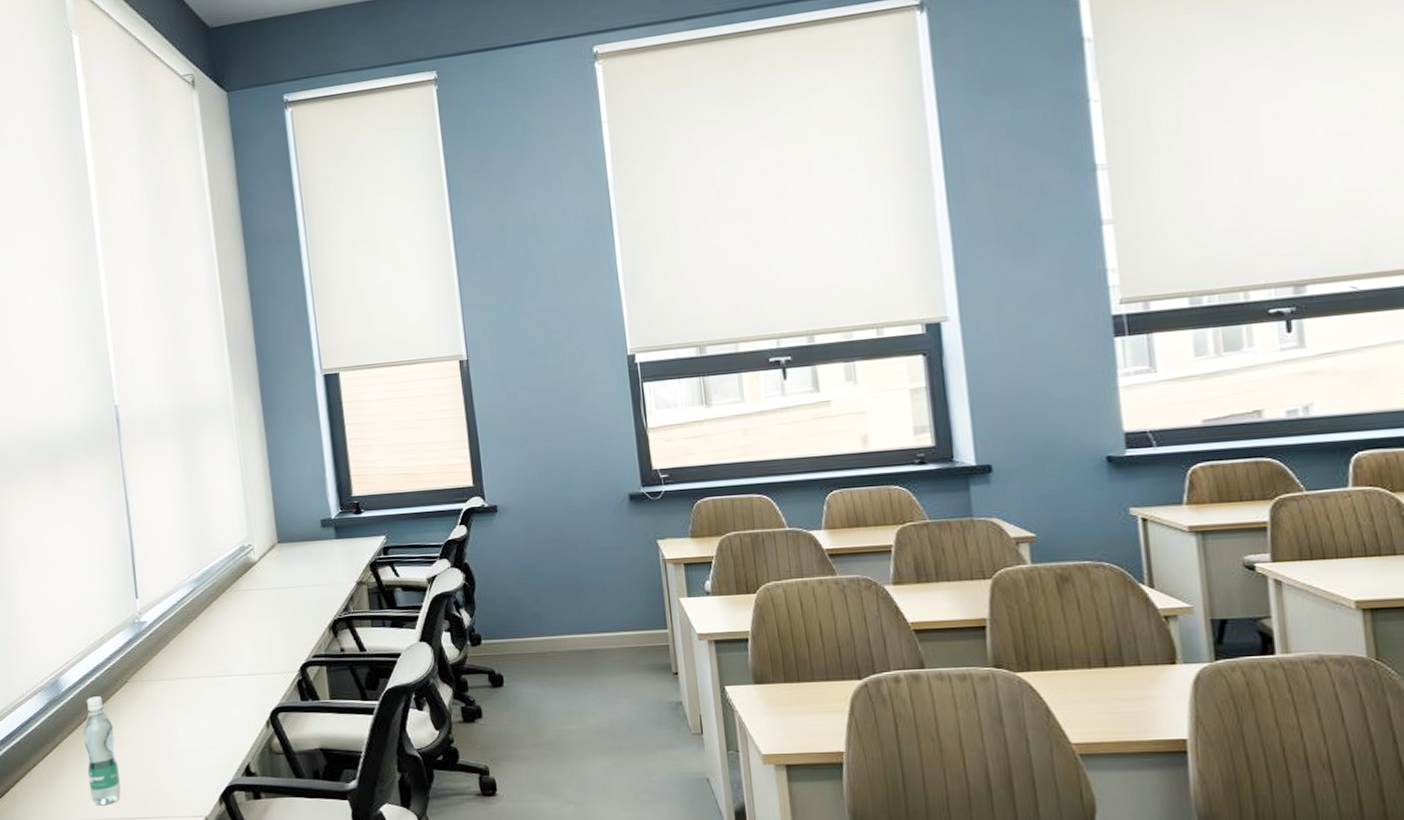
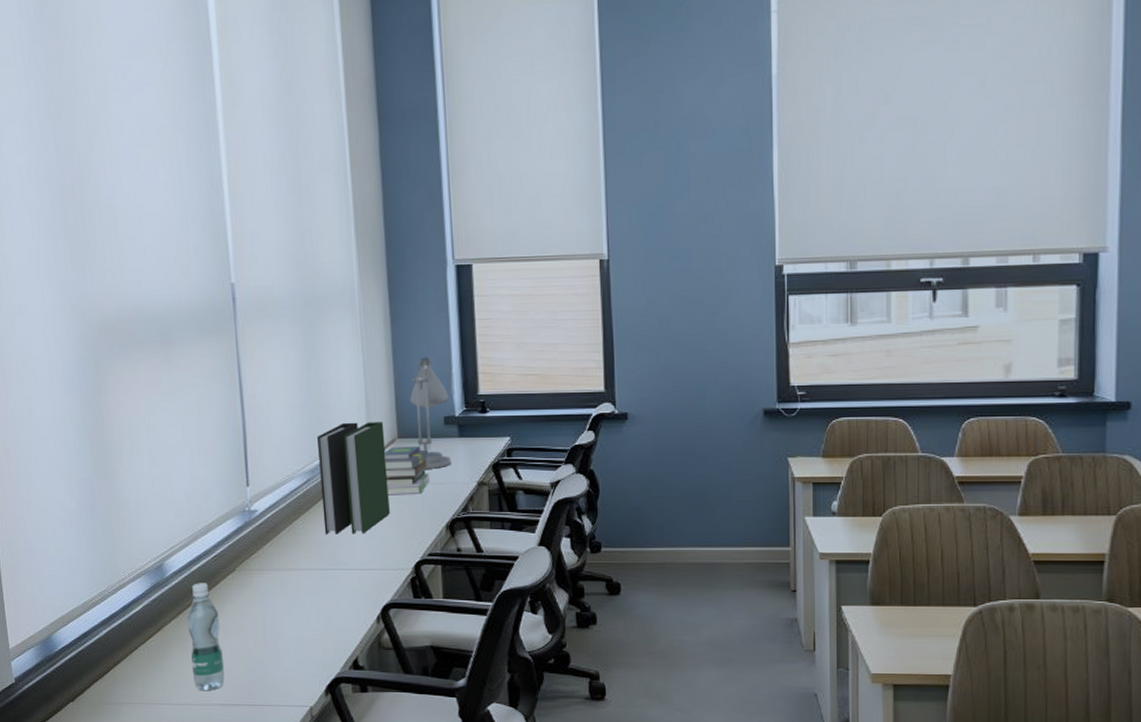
binder: none [201,528,274,642] -> present [317,422,390,534]
books: none [266,550,310,600] -> present [384,446,430,495]
desk lamp: none [287,463,330,572] -> present [410,357,451,469]

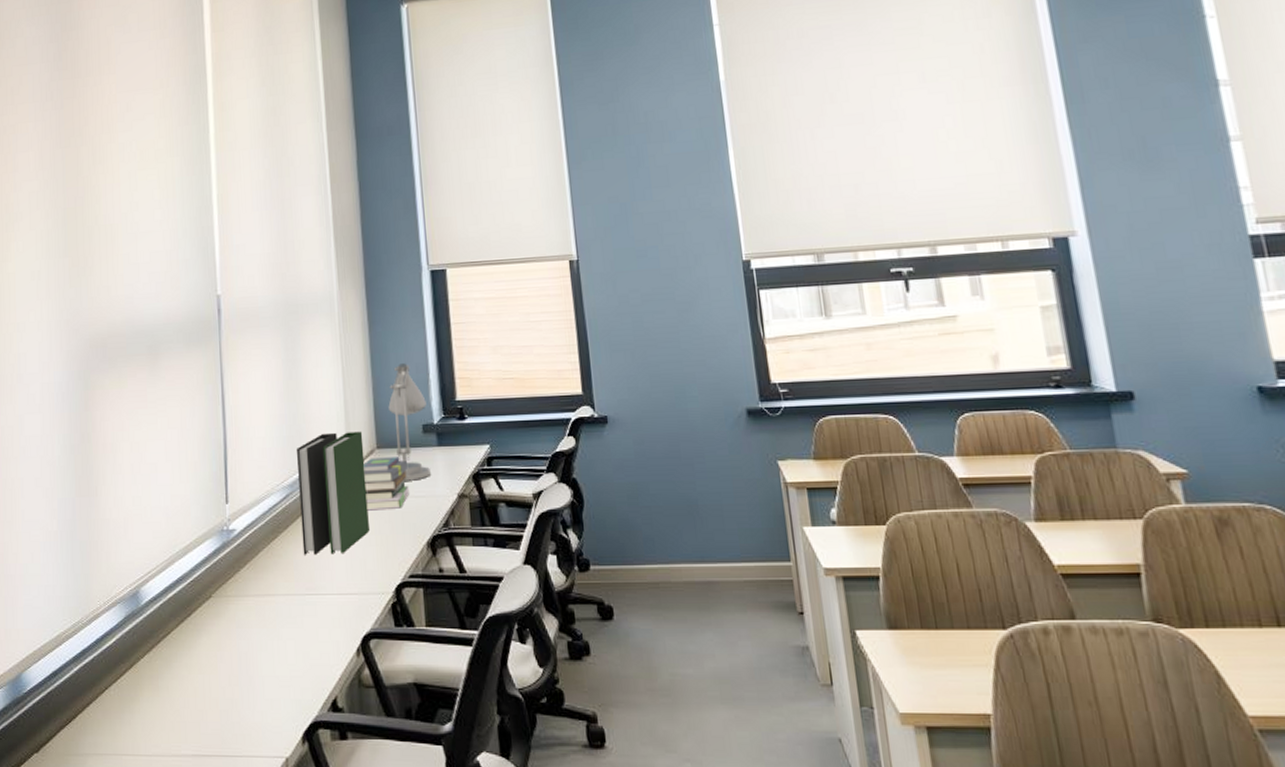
bottle: present [187,583,225,690] -> none [160,612,197,738]

